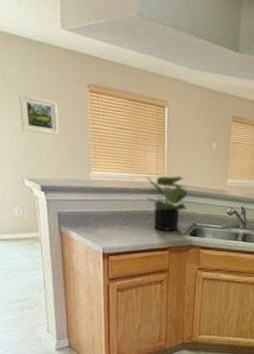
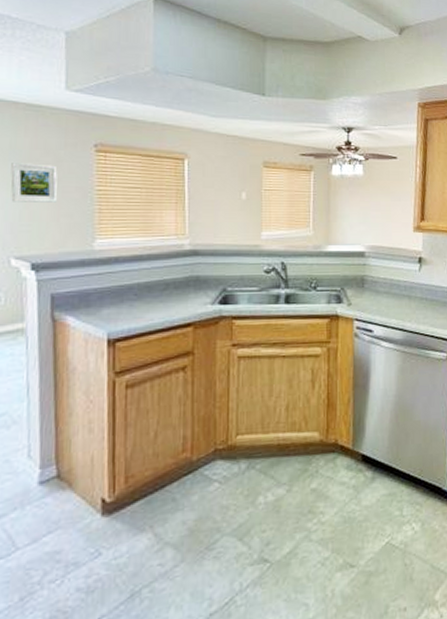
potted plant: present [139,175,187,232] -> none [154,234,214,303]

